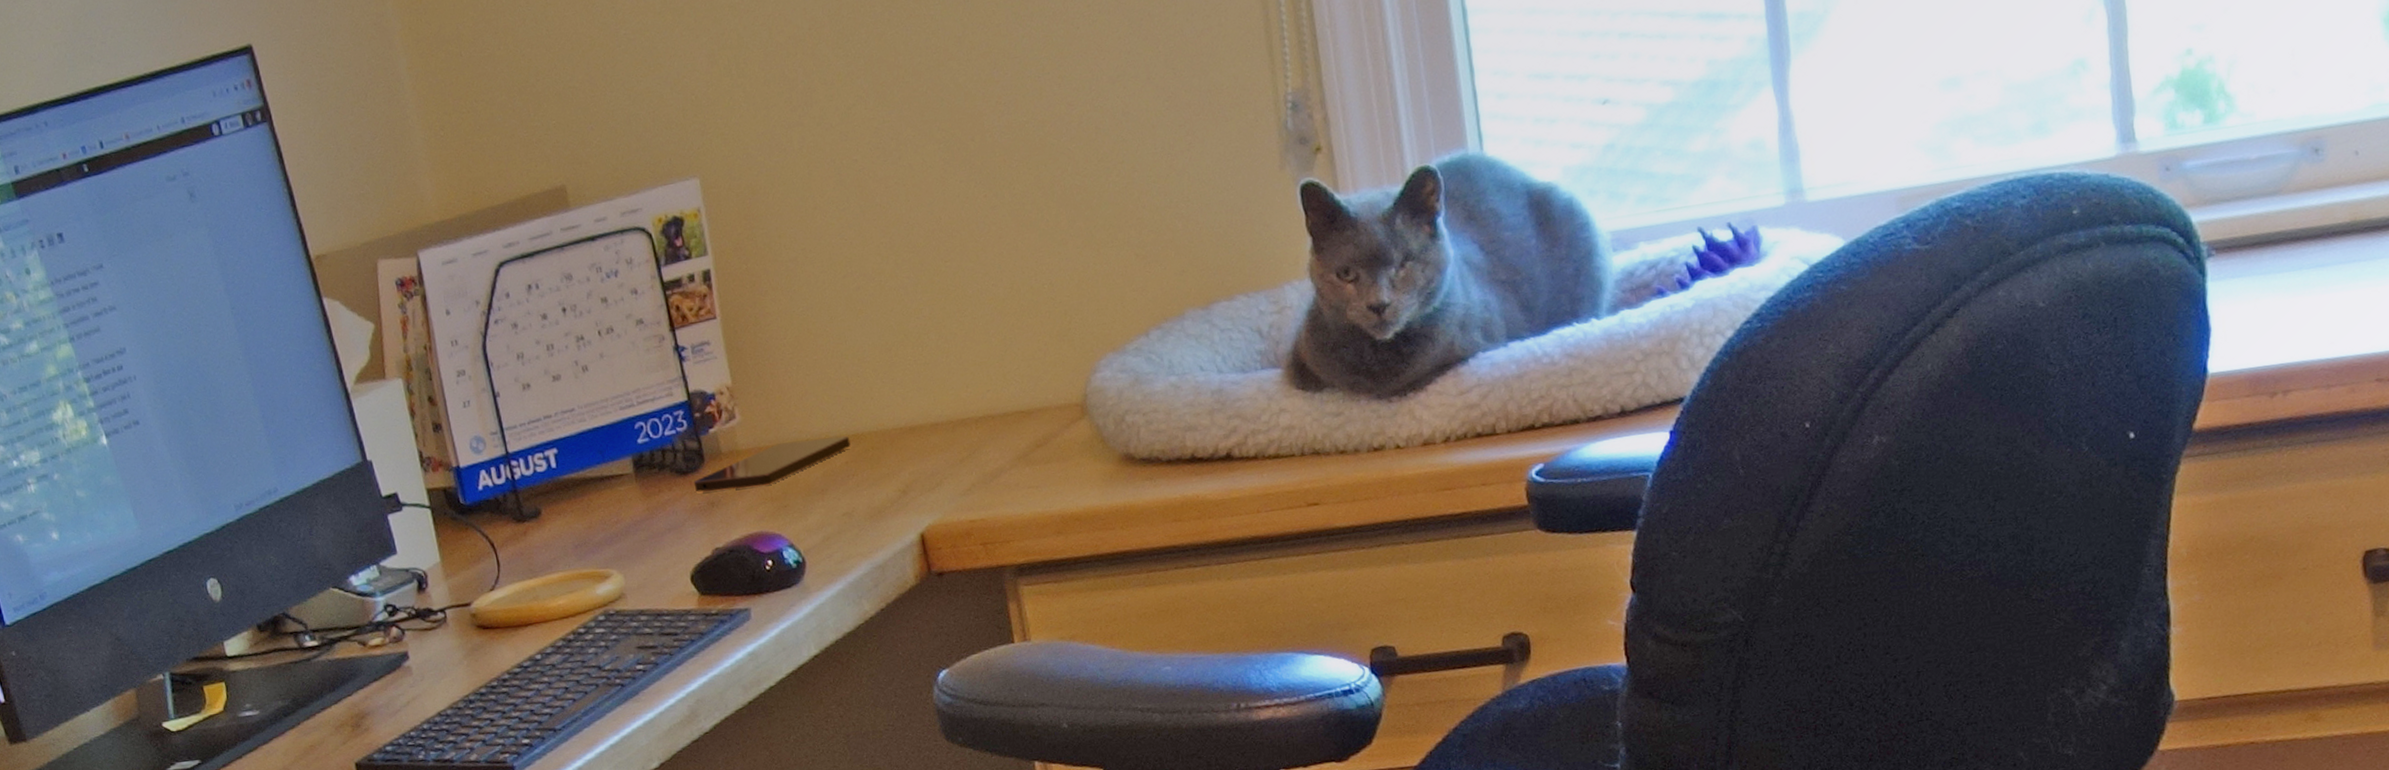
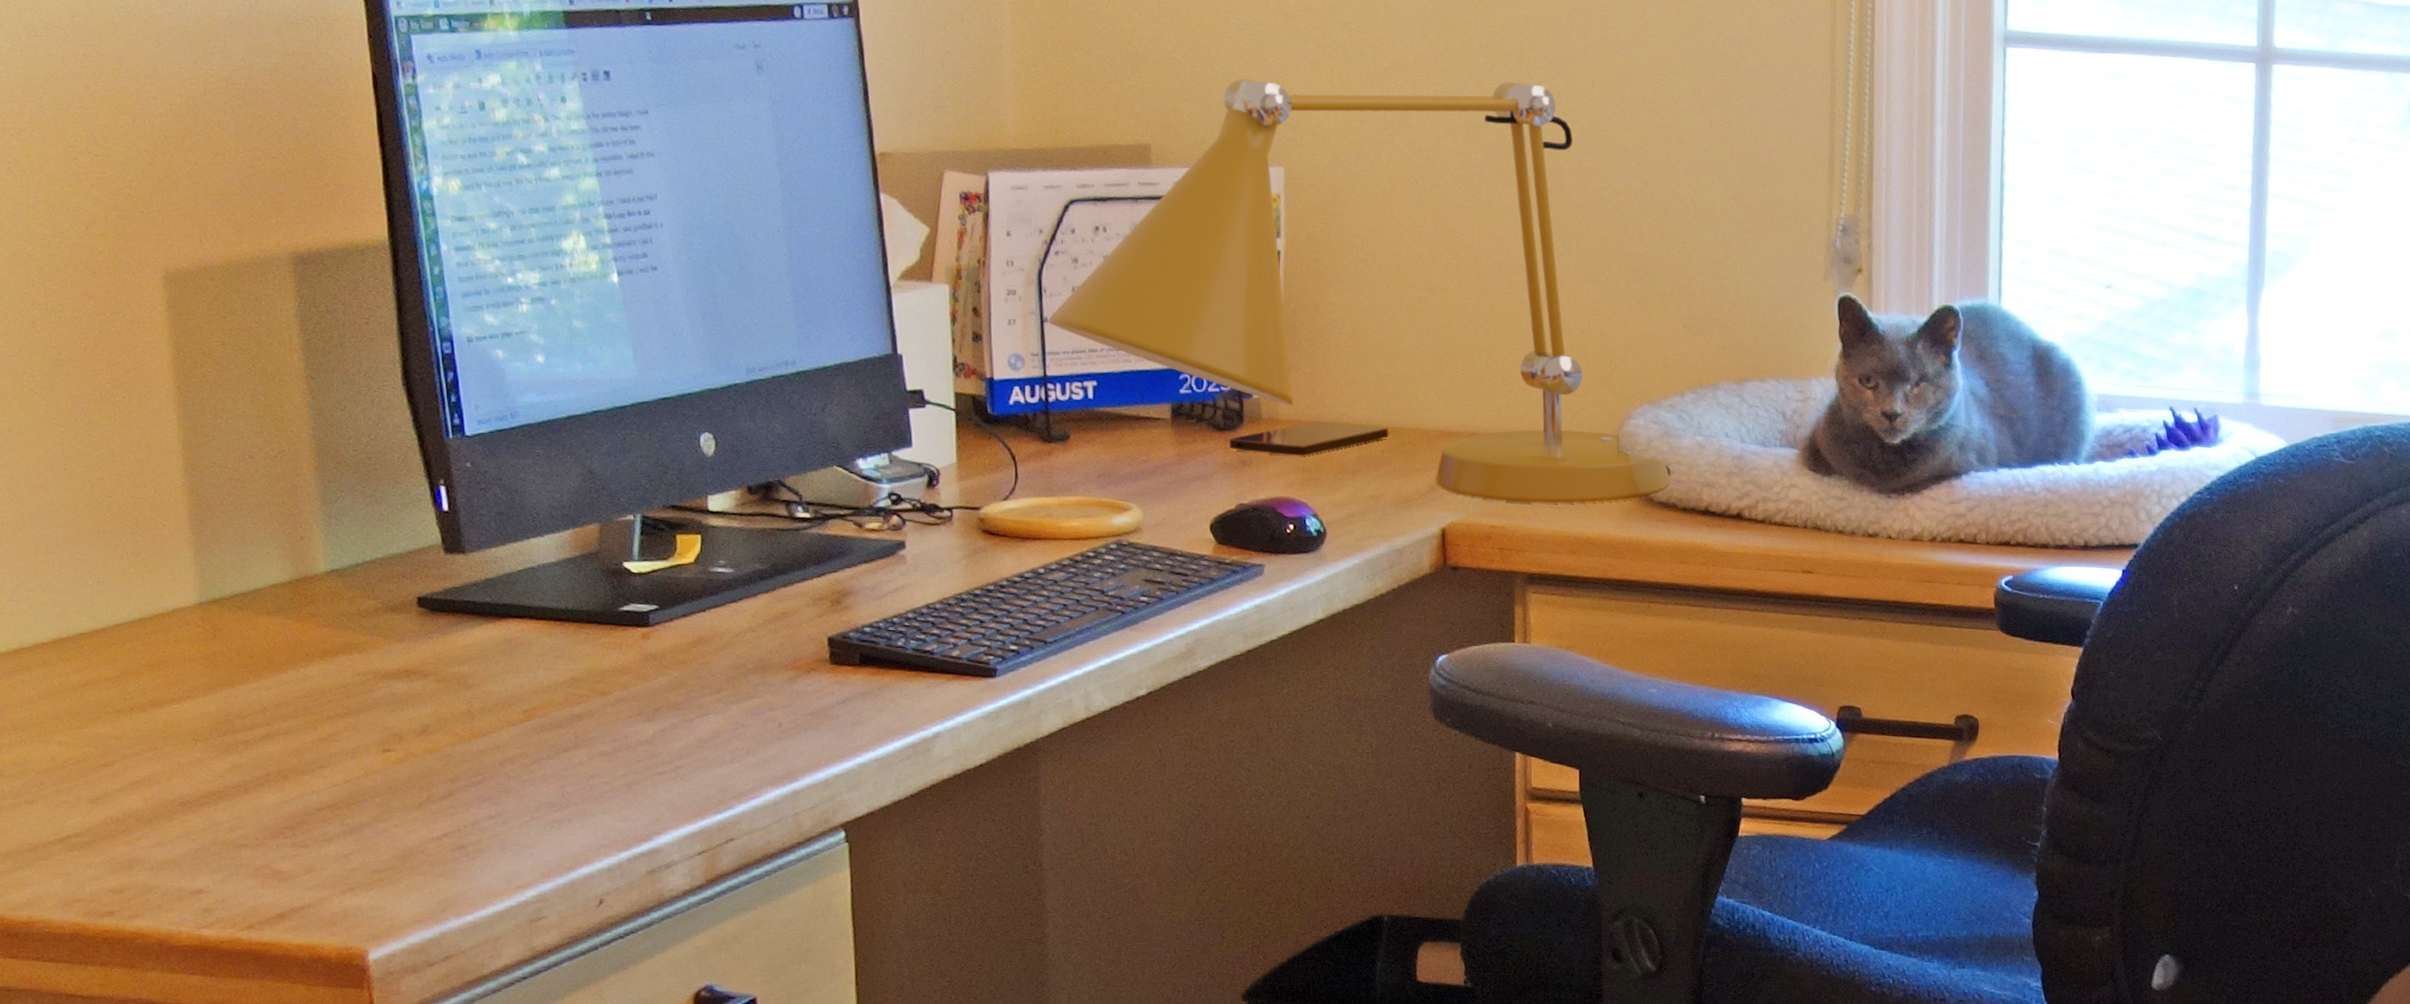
table lamp: none [499,22,1150,494] -> present [1047,79,1671,504]

